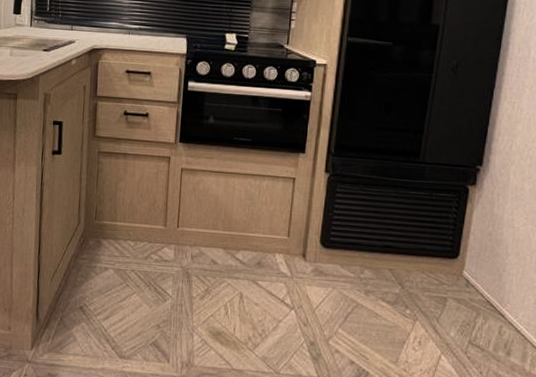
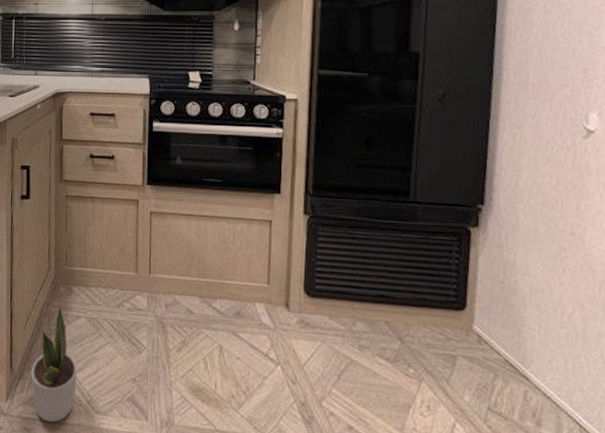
potted plant: none [57,257,104,368] -> present [30,304,78,423]

